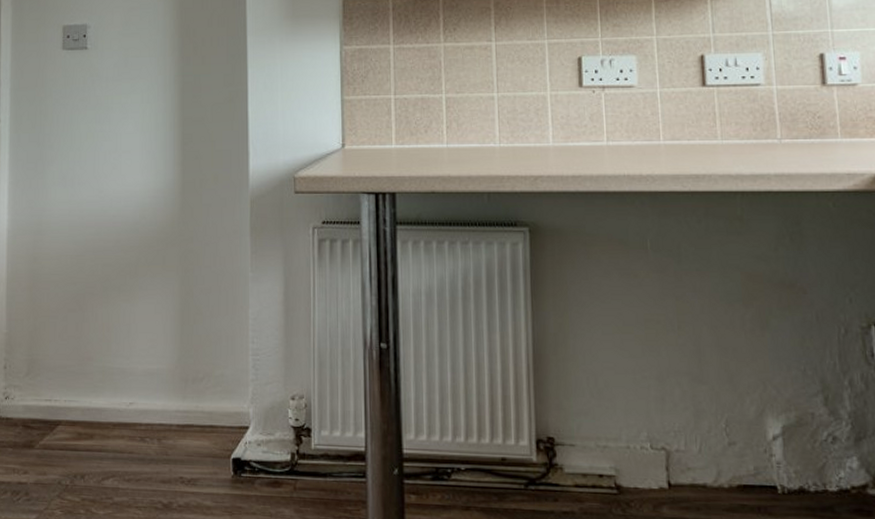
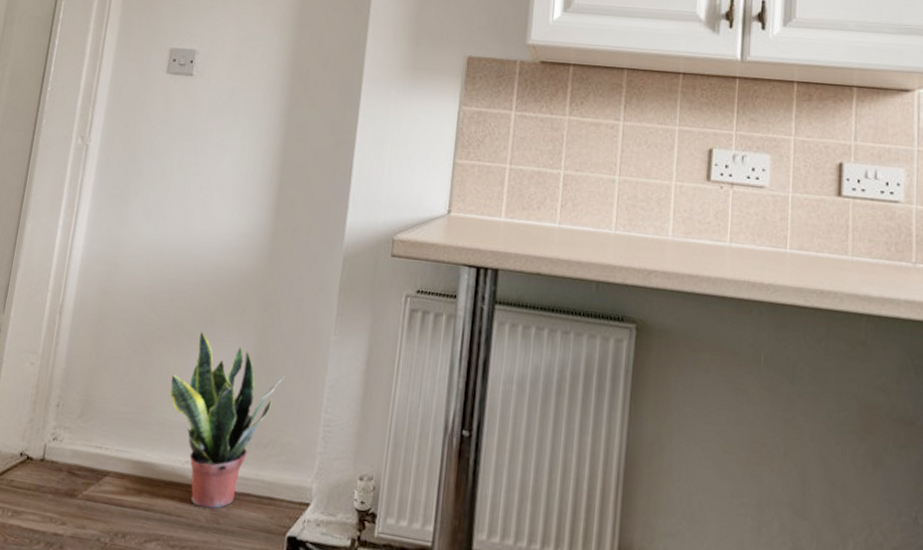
potted plant: none [106,283,212,442] -> present [170,331,286,509]

